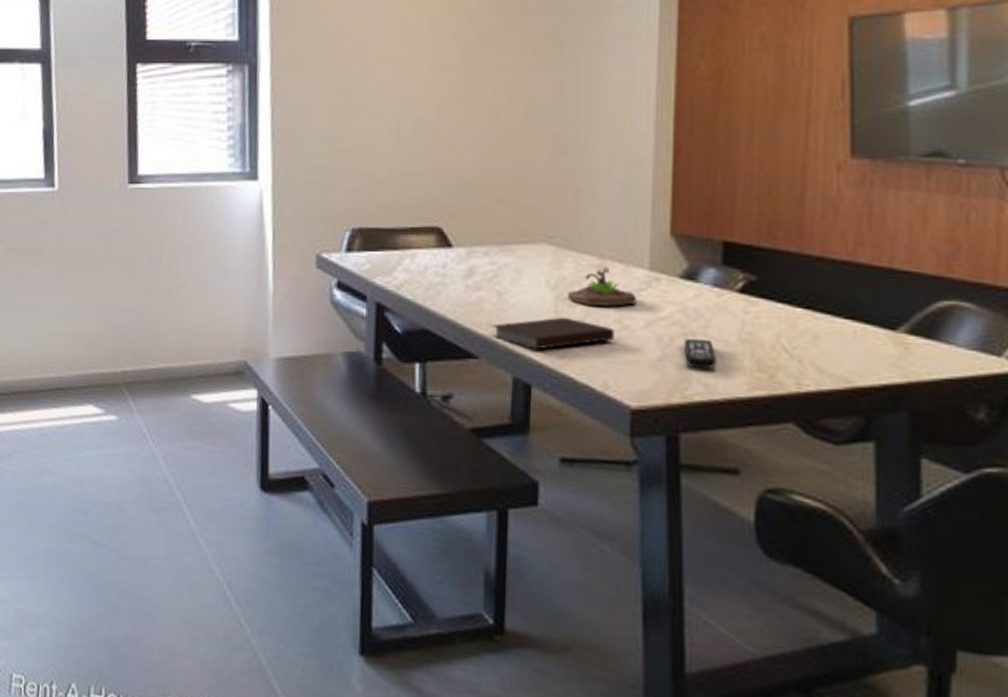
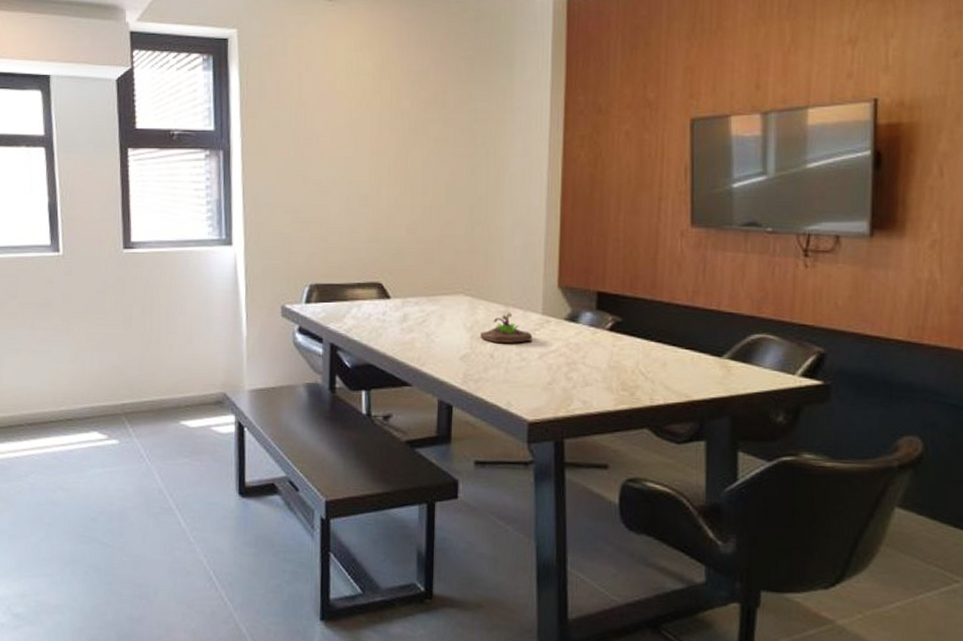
notebook: present [490,317,615,350] -> none [420,352,516,378]
remote control: present [683,339,716,370] -> none [567,367,592,390]

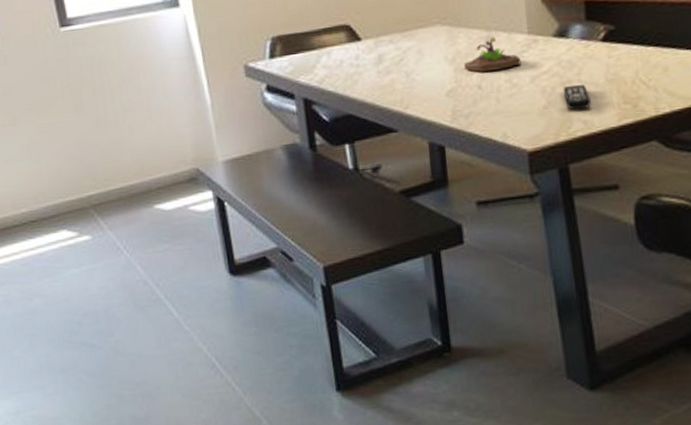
remote control: none [567,367,592,390] -> present [563,85,591,110]

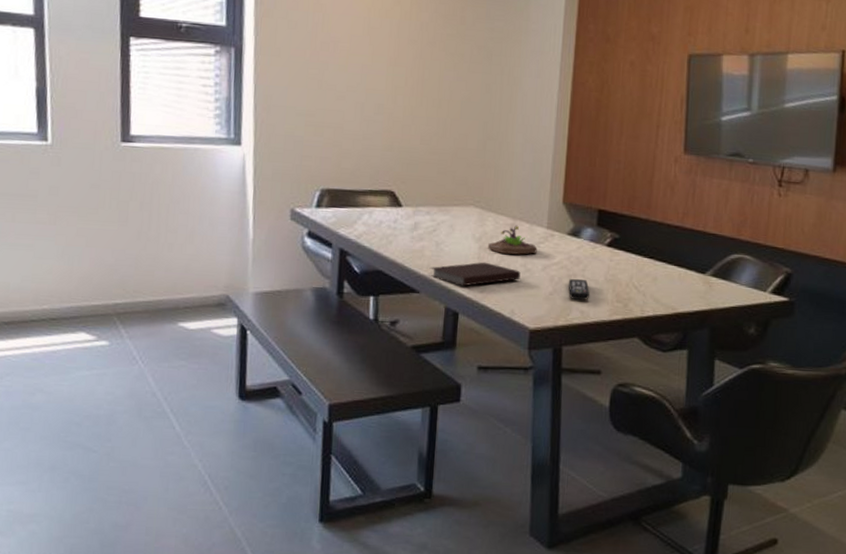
notebook: none [403,84,507,117] -> present [429,262,521,287]

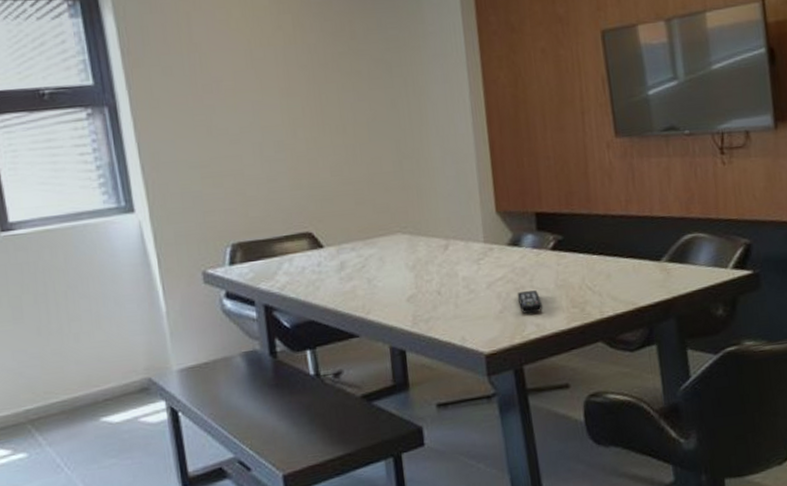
notebook: present [429,262,521,287] -> none [365,290,465,322]
succulent planter: present [488,225,537,255] -> none [424,245,478,279]

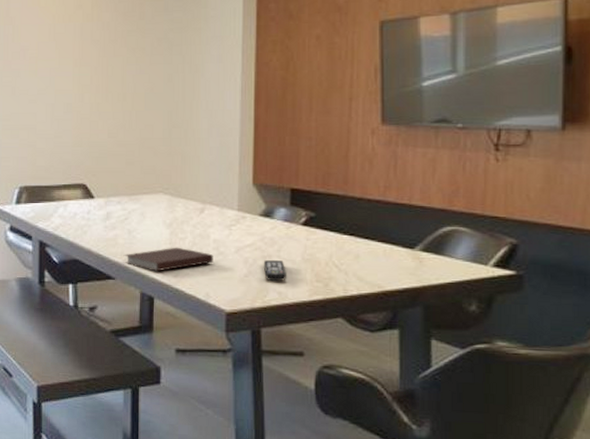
notebook: none [365,290,465,322] -> present [123,247,213,272]

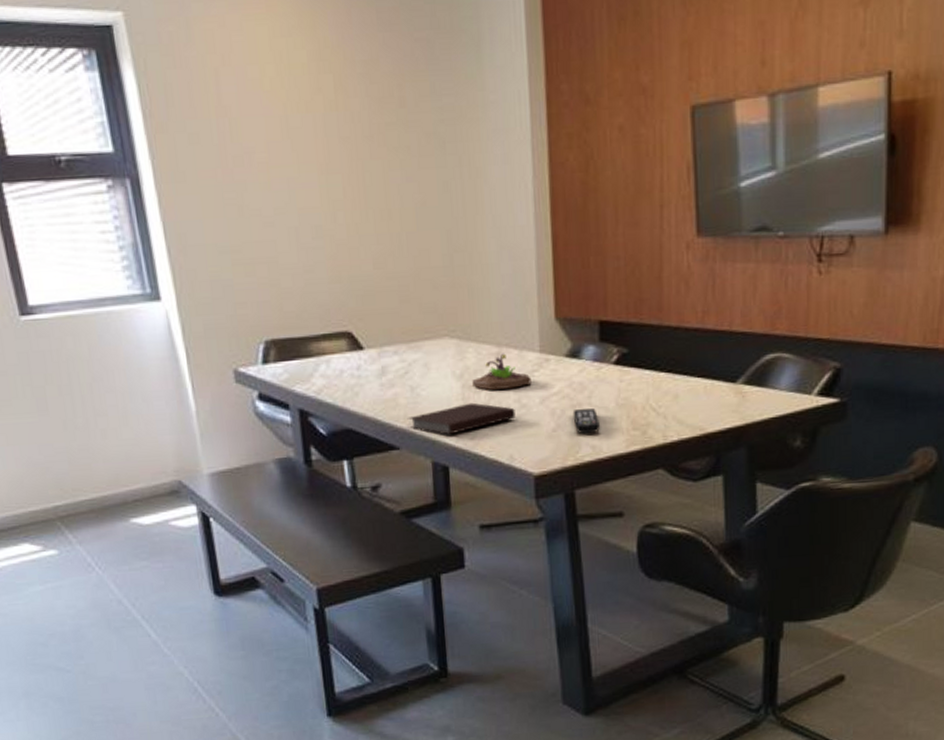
succulent planter: none [179,209,229,238] -> present [472,353,532,390]

